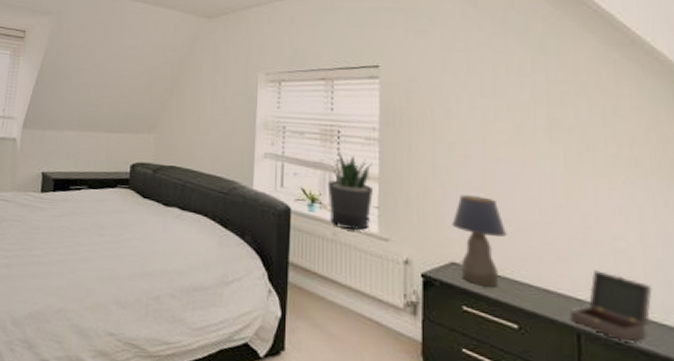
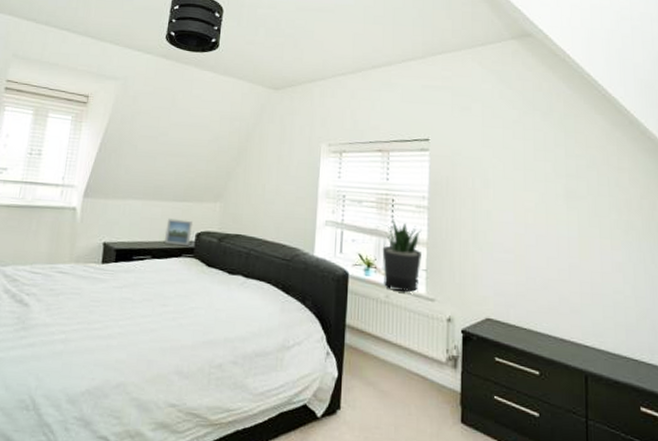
picture frame: none [100,150,127,178] -> present [165,219,192,247]
table lamp: present [451,195,508,288] -> none [487,257,533,339]
jewelry box: present [569,270,653,344] -> none [579,320,642,382]

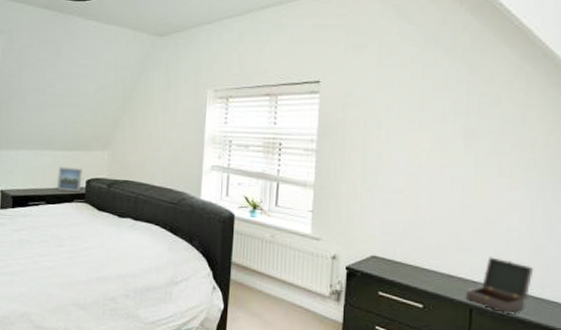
planter: present [382,219,422,292] -> none [268,162,308,232]
jewelry box: none [579,320,642,382] -> present [465,257,534,315]

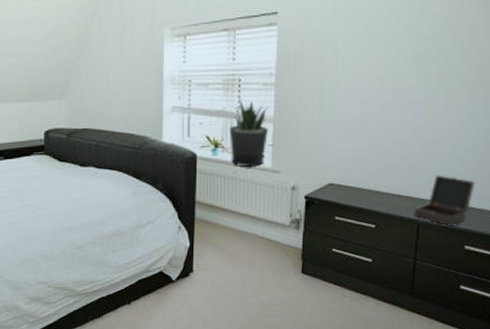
picture frame: present [57,167,82,193] -> none [14,119,40,145]
planter: none [268,162,308,232] -> present [229,99,268,167]

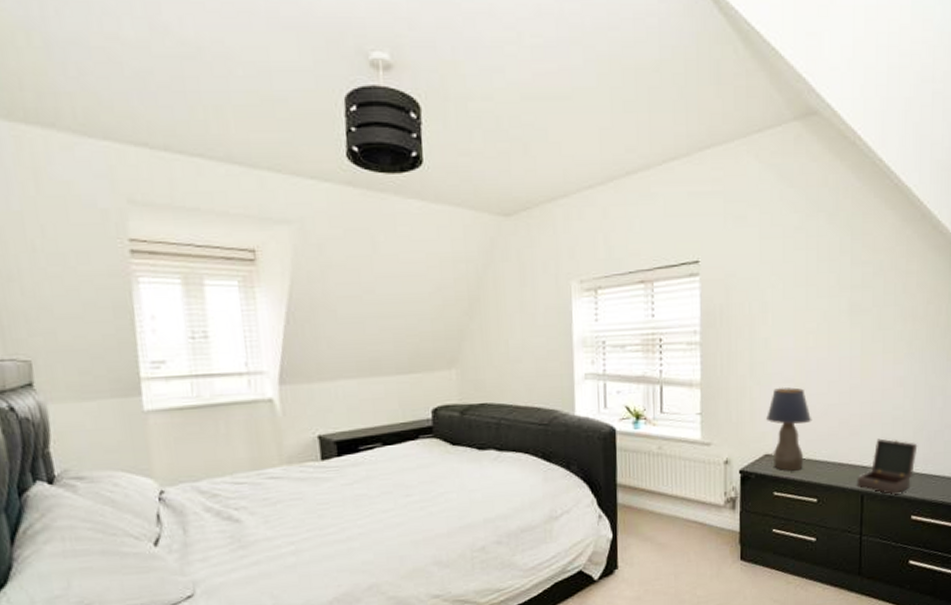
planter: present [229,99,268,167] -> none [651,361,695,440]
table lamp: none [331,126,375,199] -> present [765,387,812,471]

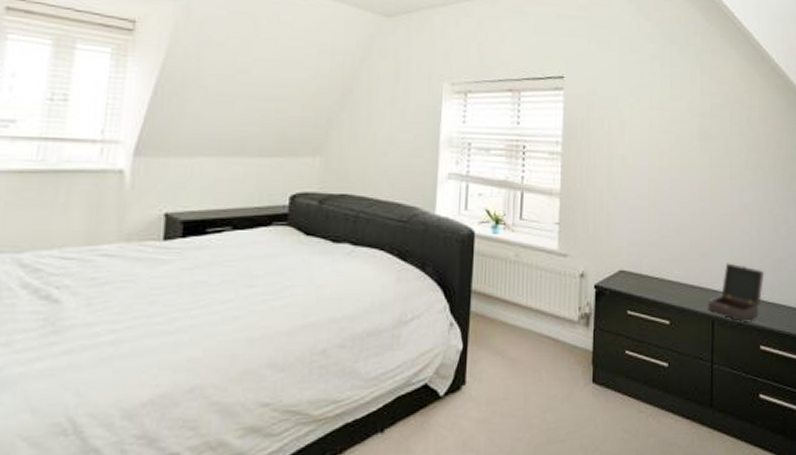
table lamp: present [765,387,812,471] -> none [621,205,665,290]

